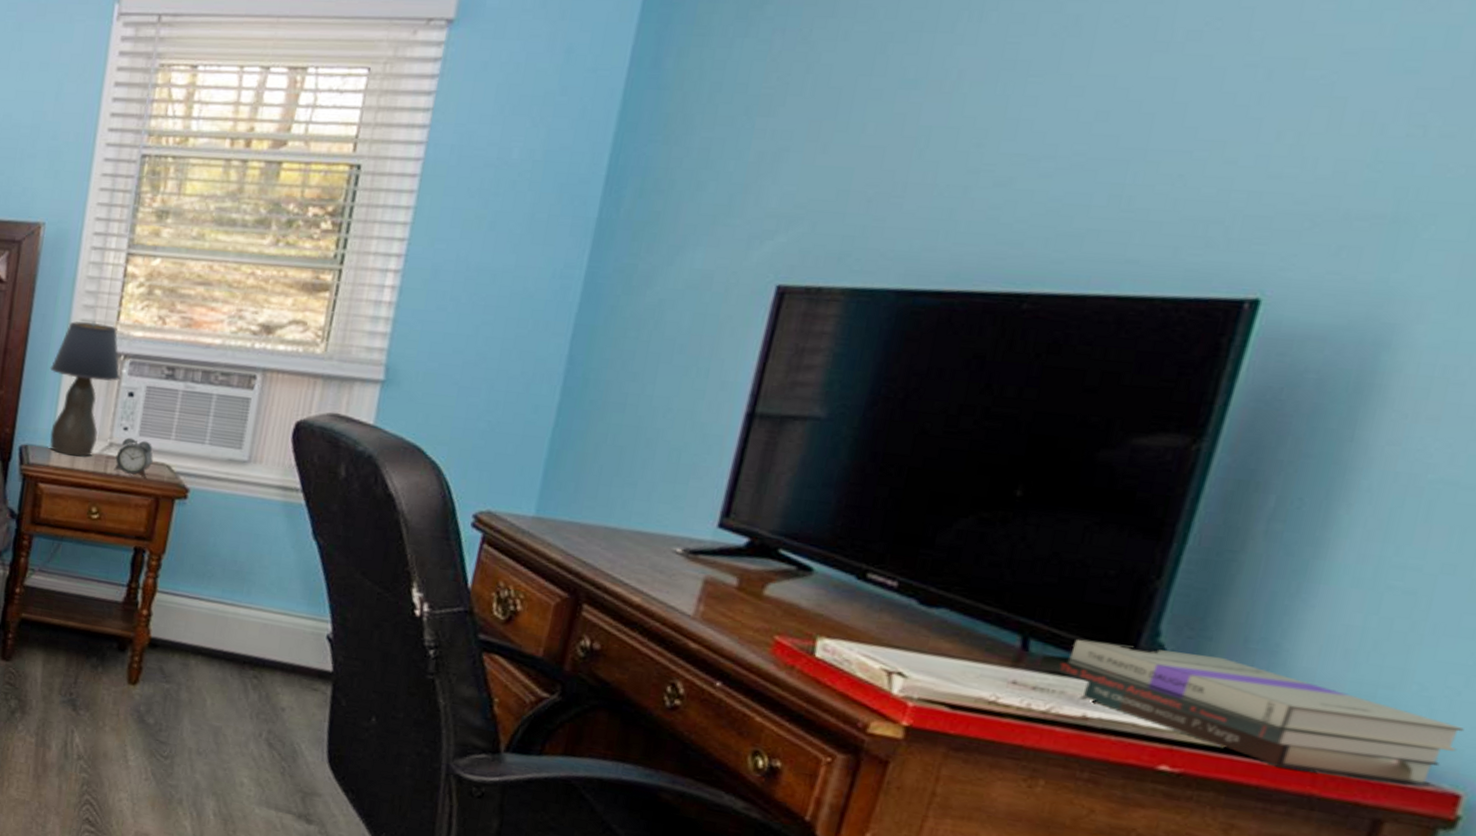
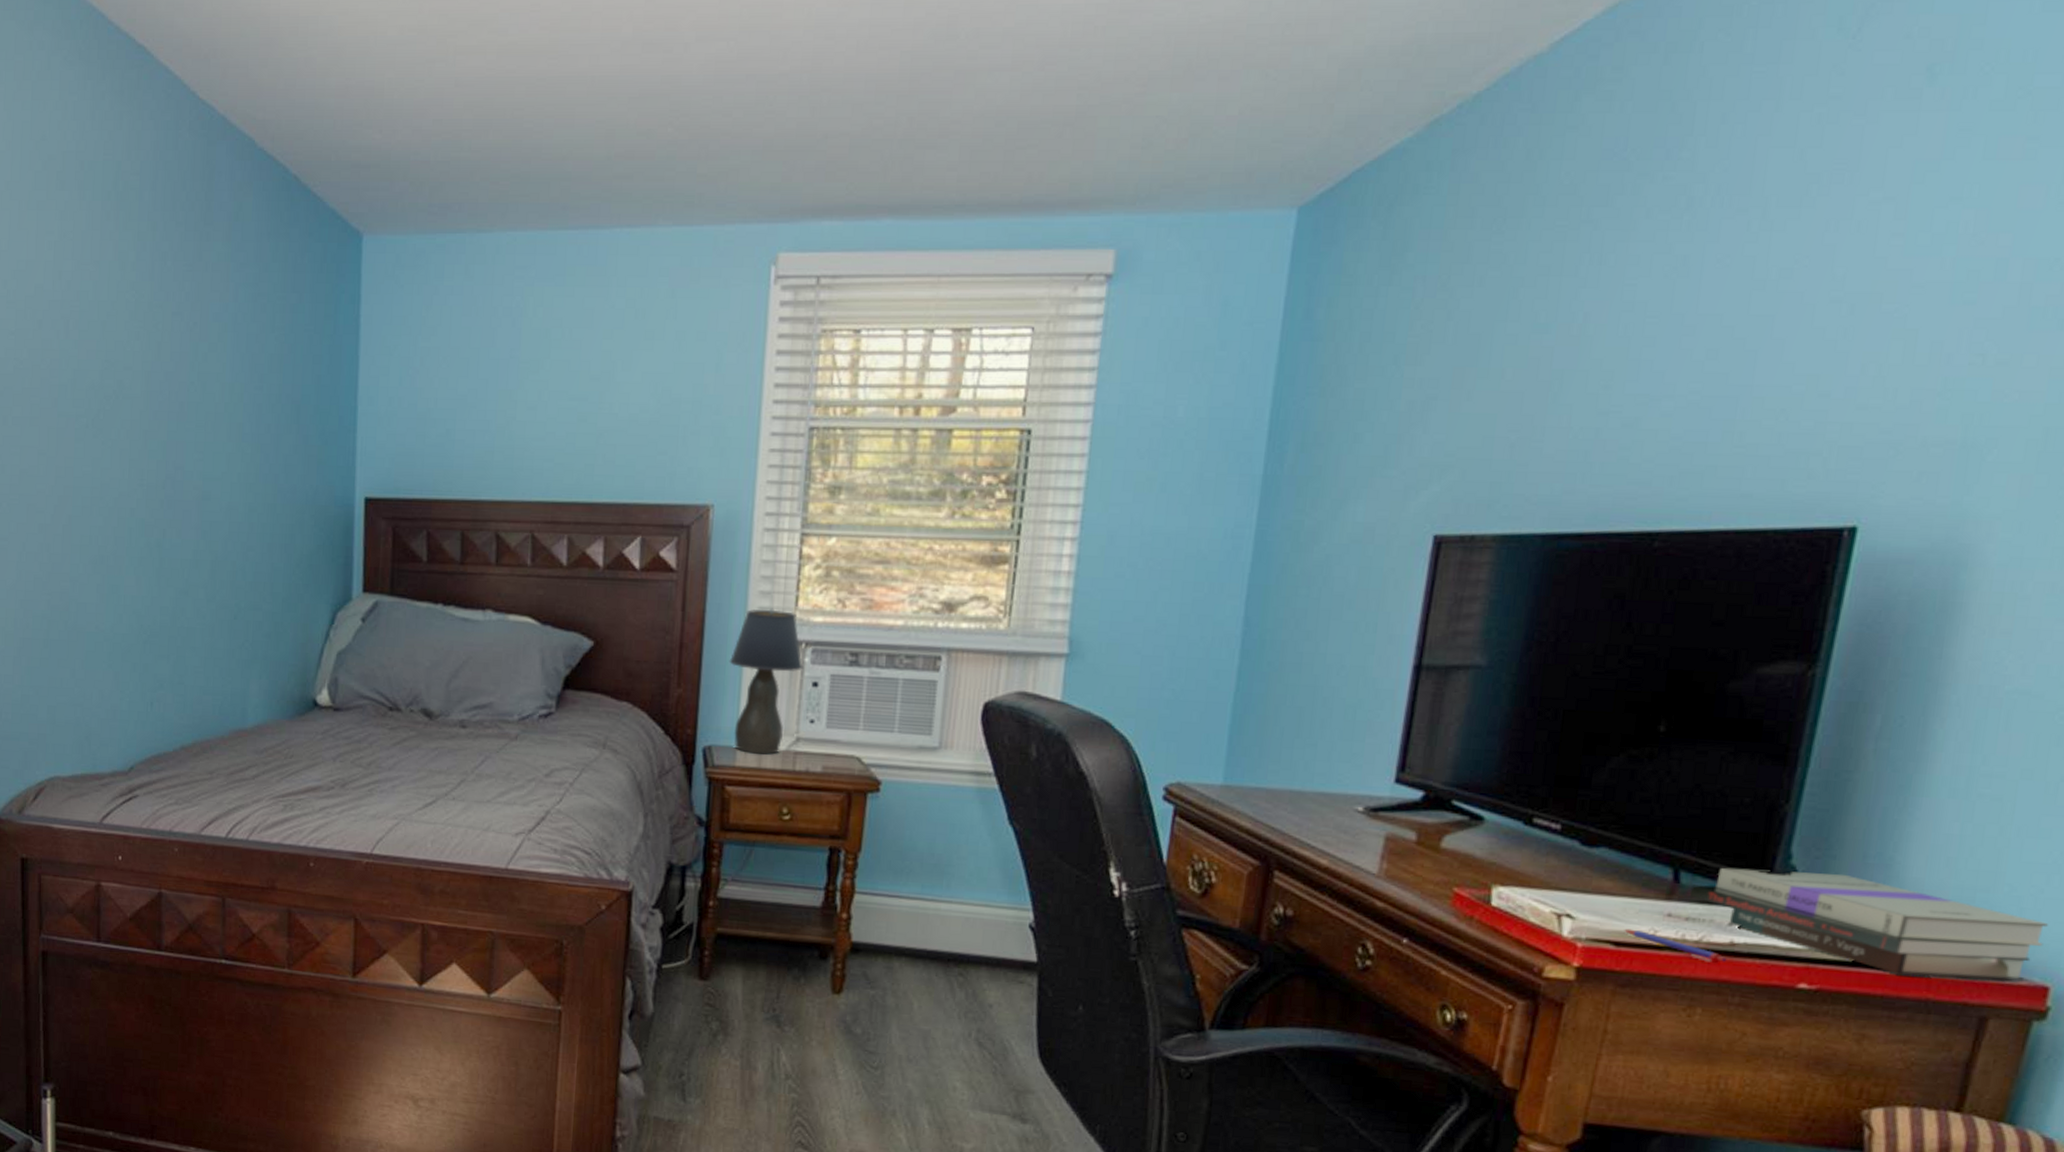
alarm clock: present [114,437,153,478] -> none [803,730,842,773]
pen: none [961,692,1078,737] -> present [1624,928,1727,964]

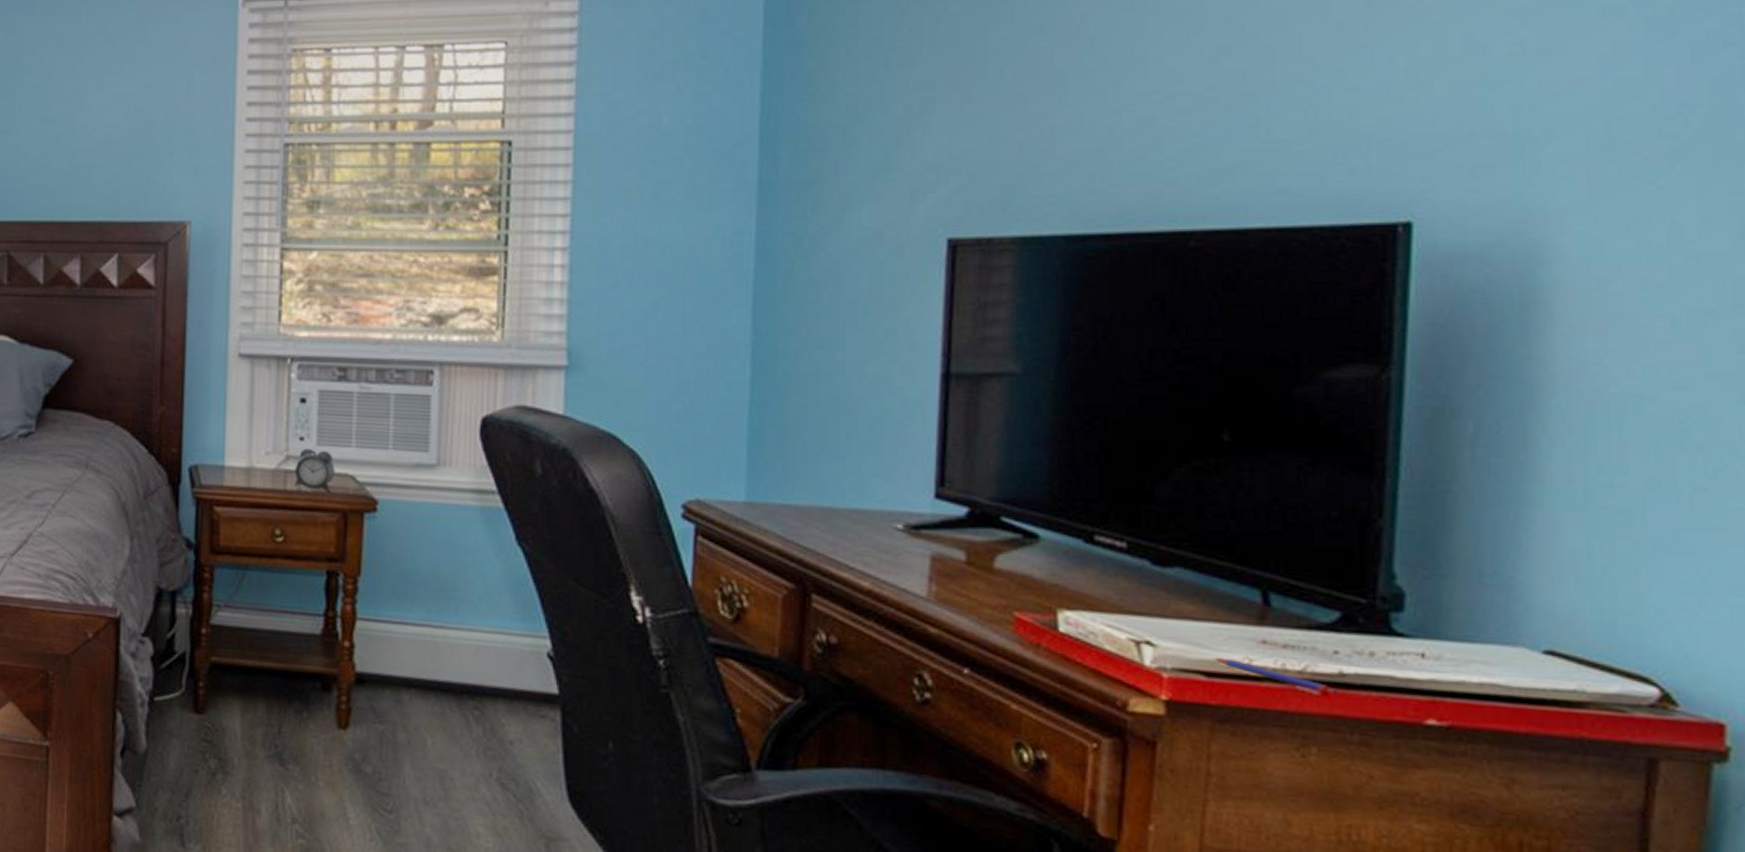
table lamp: present [729,608,804,755] -> none [212,323,290,474]
alarm clock: none [803,730,842,773] -> present [294,448,335,492]
books: present [1689,867,2048,982] -> none [1284,588,1710,718]

